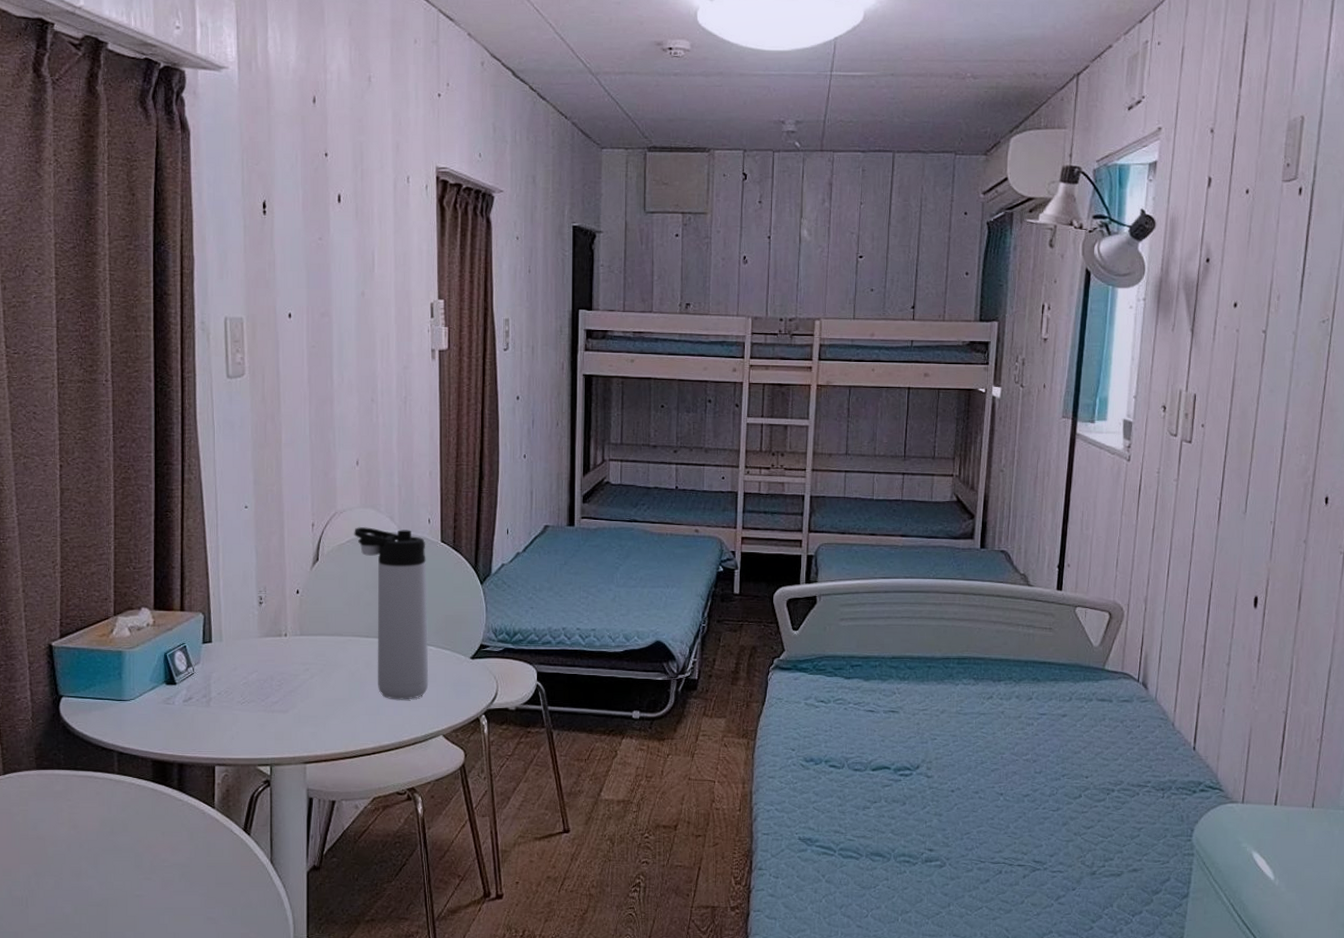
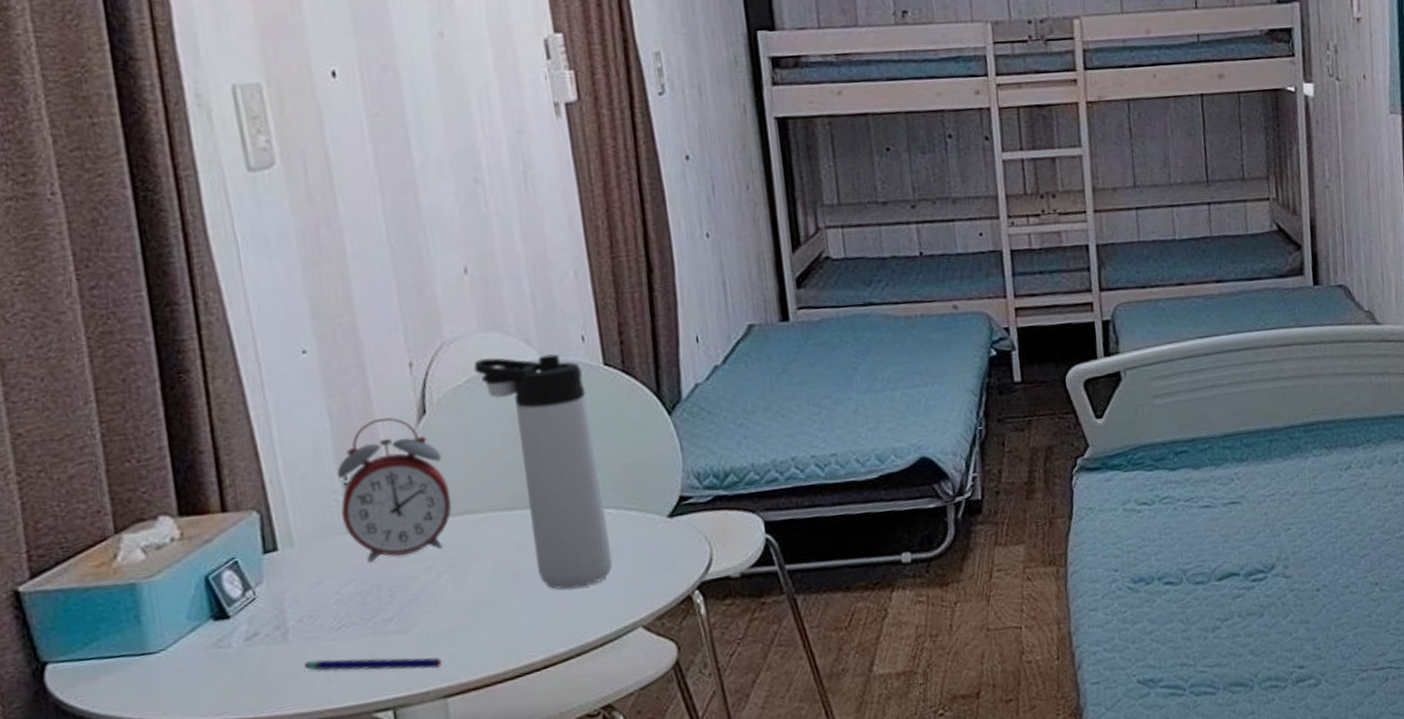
pen: none [218,723,306,741] -> present [304,657,442,671]
alarm clock: none [256,559,327,660] -> present [336,417,452,562]

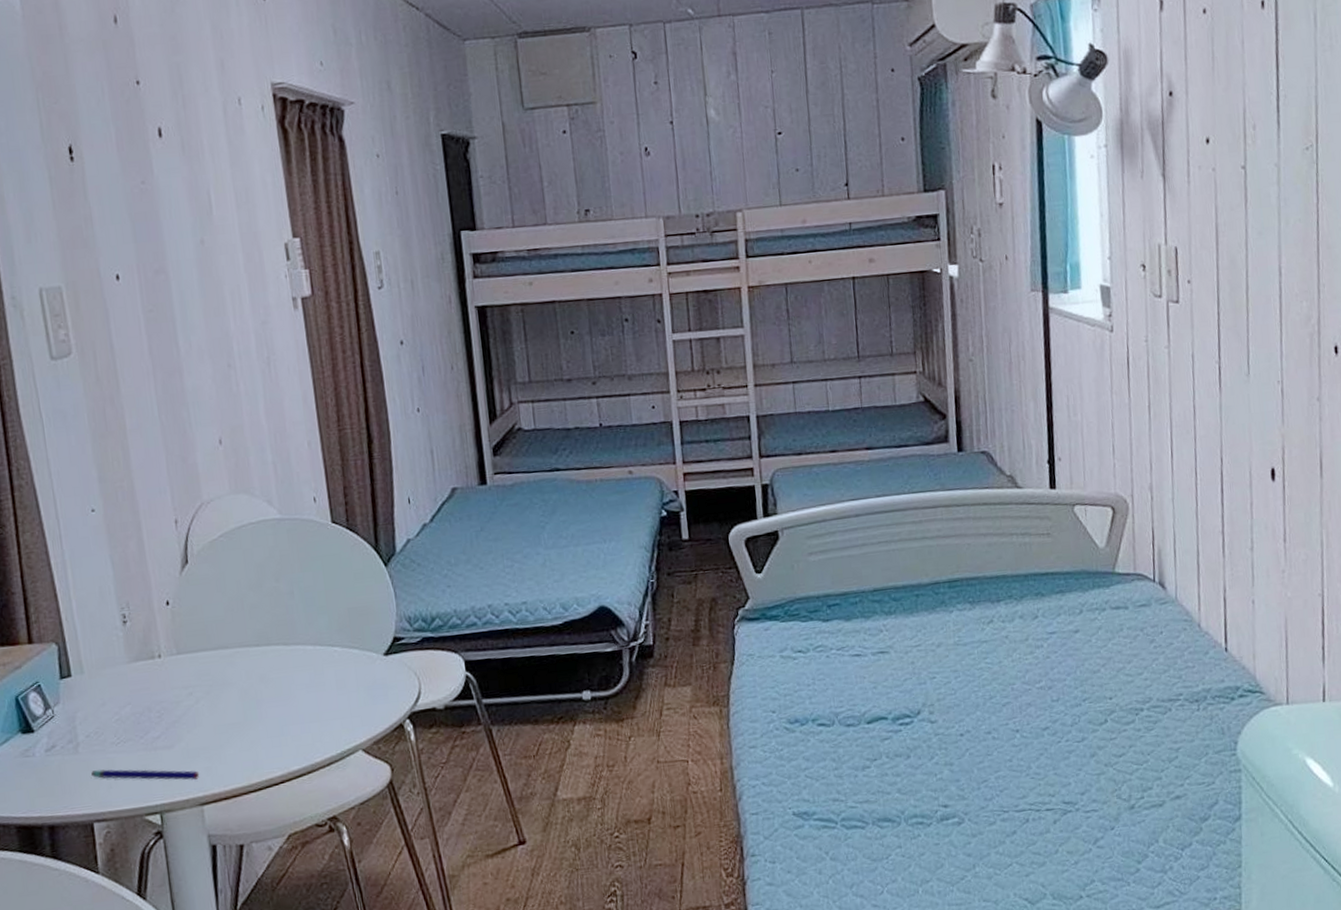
alarm clock: present [336,417,452,562] -> none [117,566,208,688]
thermos bottle: present [473,354,613,589] -> none [226,513,338,716]

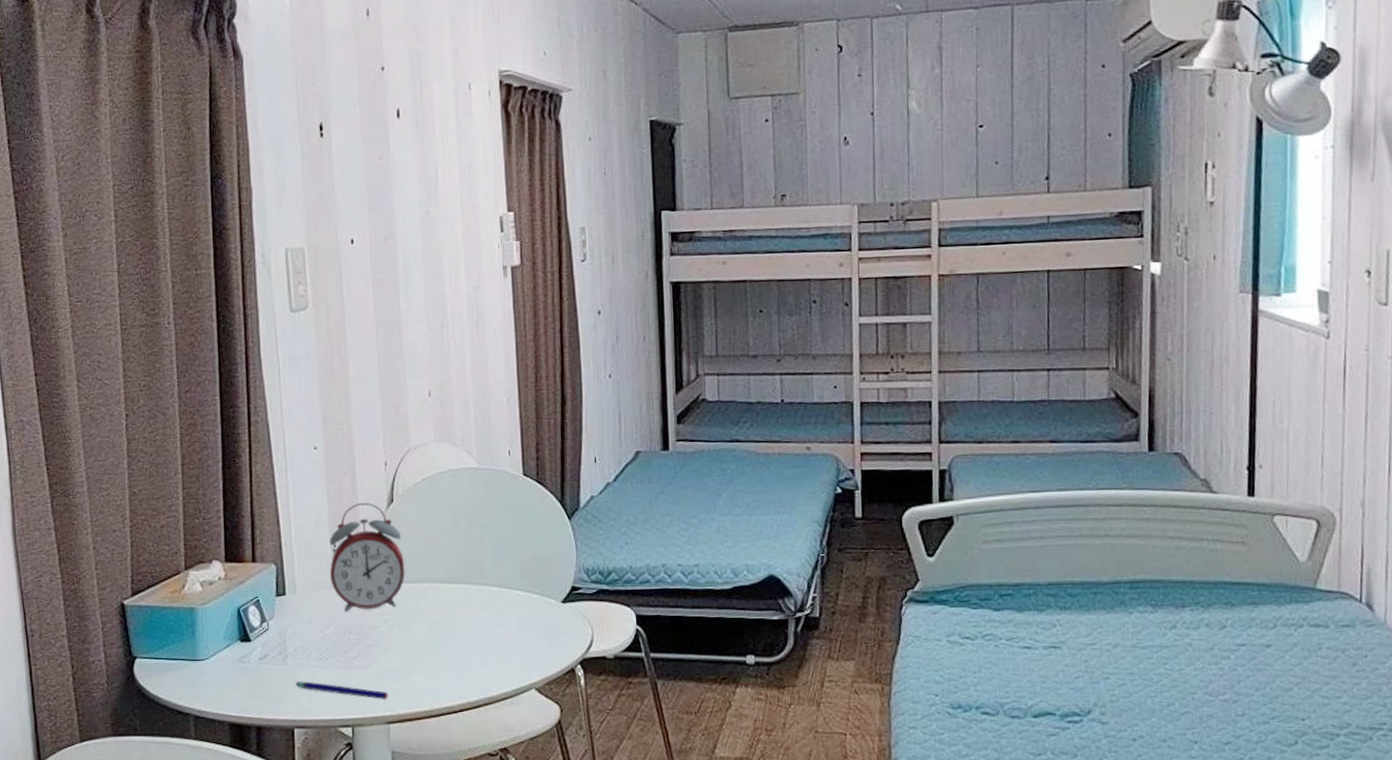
alarm clock: none [117,566,208,688] -> present [329,502,405,612]

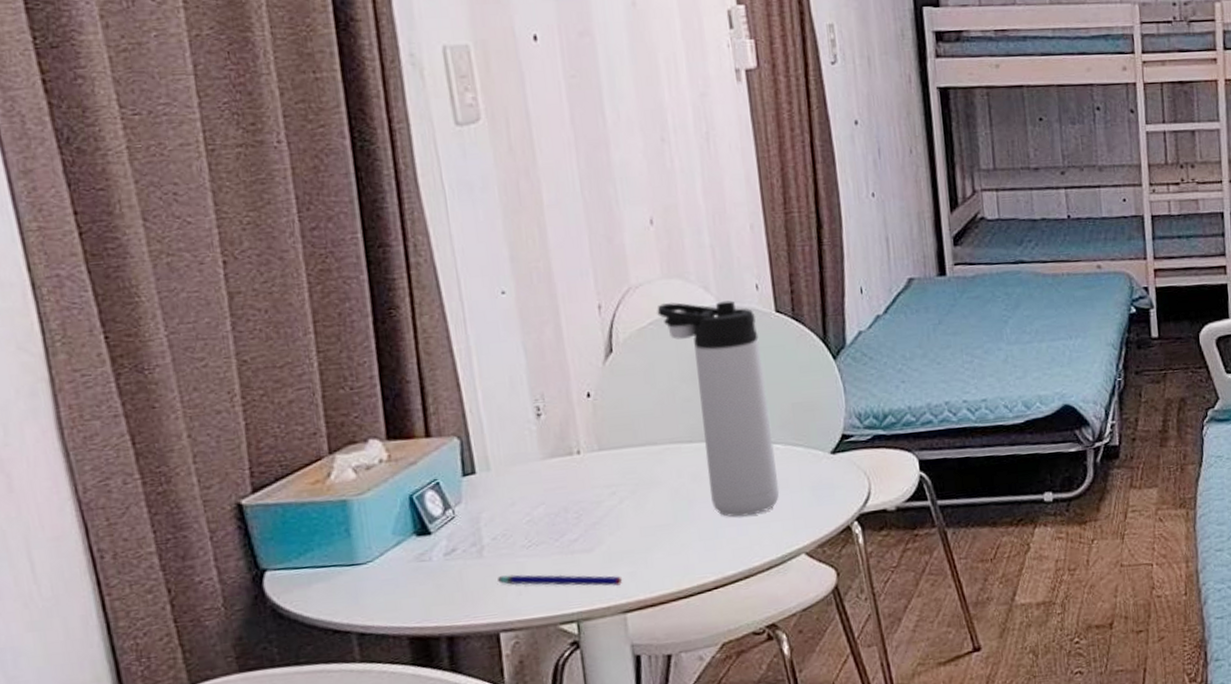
alarm clock: present [329,502,405,612] -> none [530,354,634,487]
thermos bottle: none [429,463,517,651] -> present [657,300,780,517]

